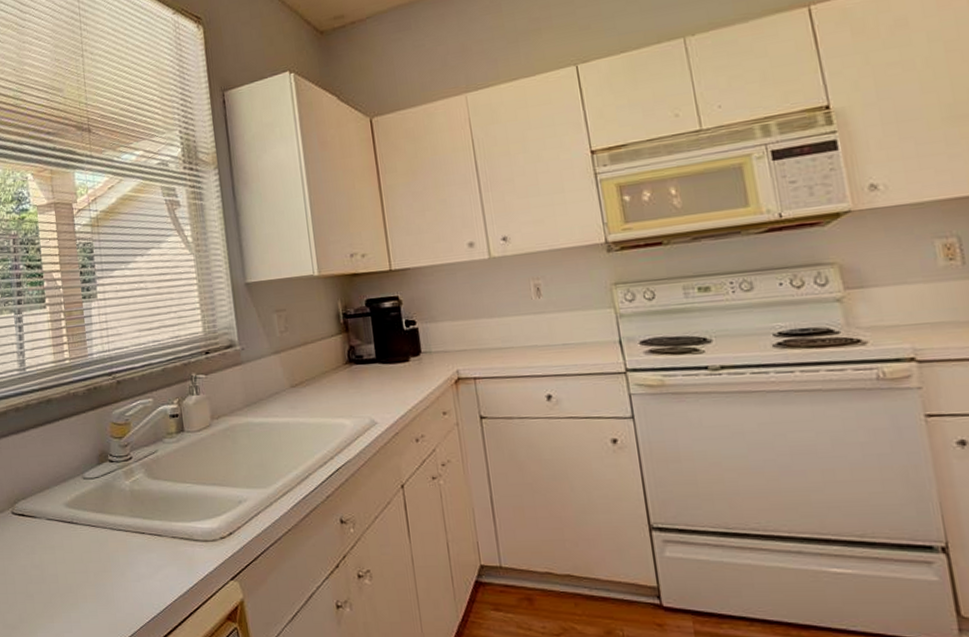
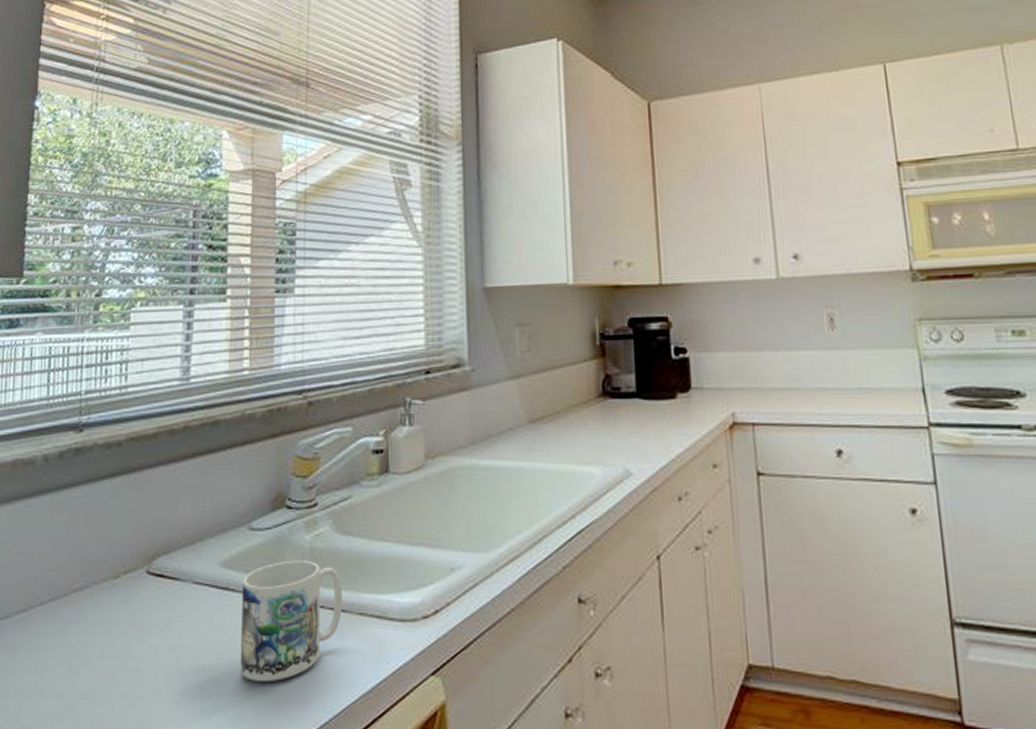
mug: none [82,499,159,589] -> present [241,560,342,683]

